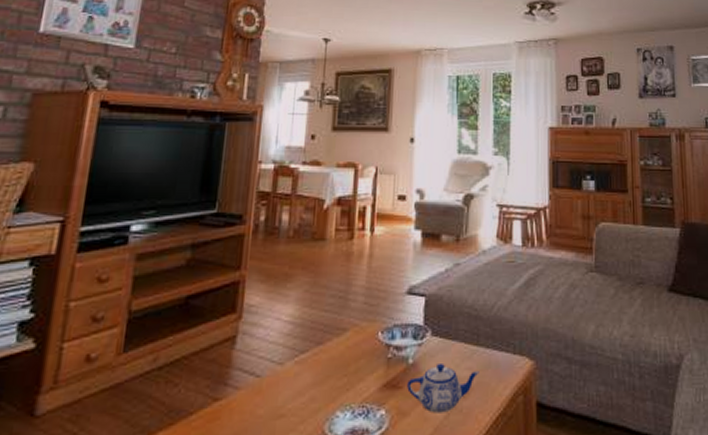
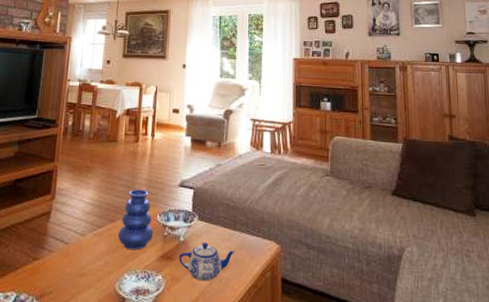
vase: none [326,300,375,380] -> present [117,189,154,250]

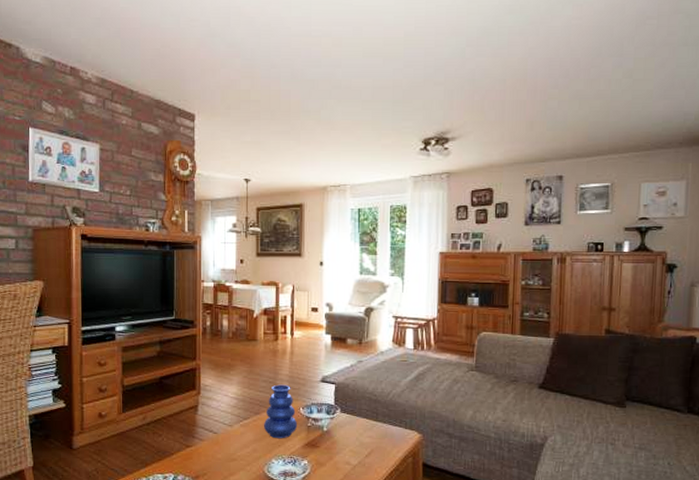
teapot: present [179,241,236,281] -> none [323,431,378,466]

